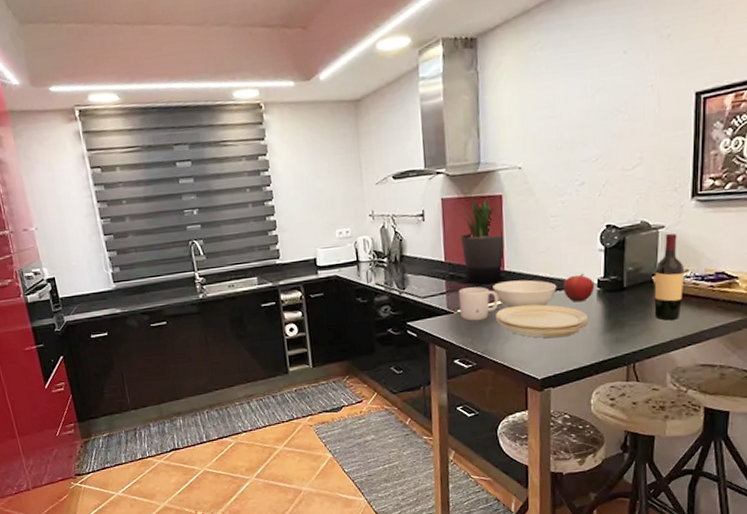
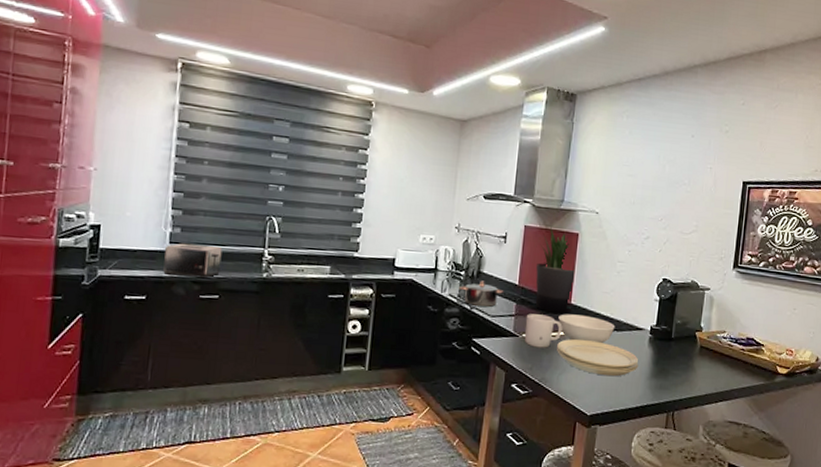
toaster: none [111,278,162,312] -> present [163,243,222,279]
cooking pot: none [384,263,431,291] -> present [459,280,504,308]
fruit: present [563,273,595,302] -> none [620,318,648,345]
wine bottle: present [654,233,685,321] -> none [694,295,723,375]

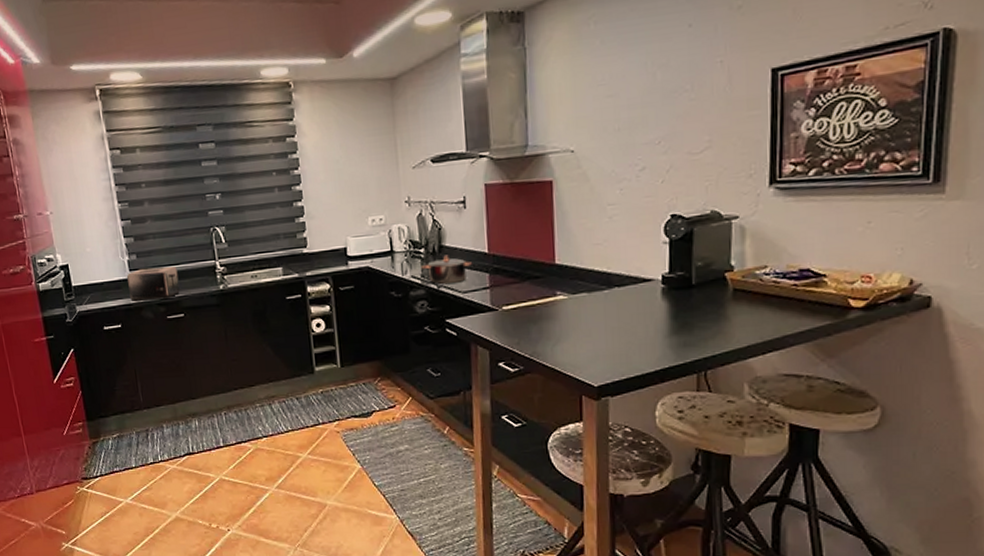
mug: present [524,314,563,348] -> none [503,281,550,320]
planter: present [535,226,574,314] -> none [507,179,559,278]
plate: present [557,339,639,377] -> none [545,302,652,341]
bowl: present [558,314,615,343] -> none [542,274,615,306]

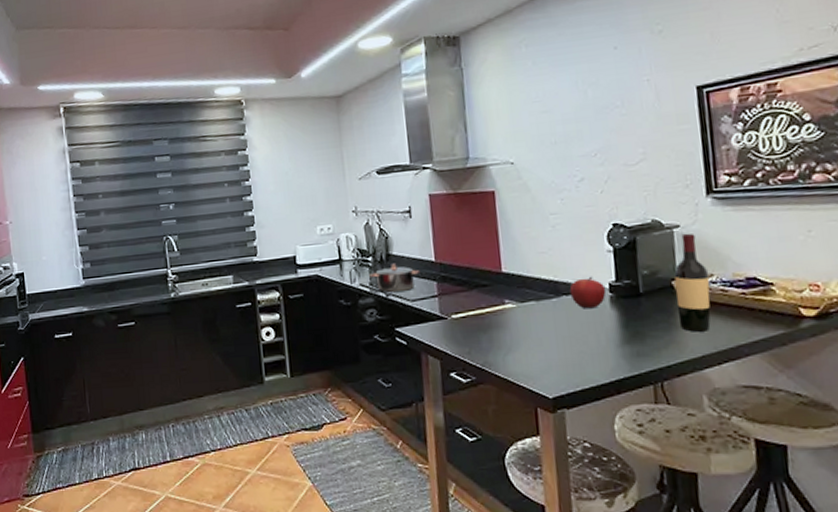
toaster: present [127,266,180,302] -> none [80,275,132,310]
fruit: none [622,267,659,301] -> present [569,276,607,309]
wine bottle: none [728,224,763,323] -> present [674,233,711,332]

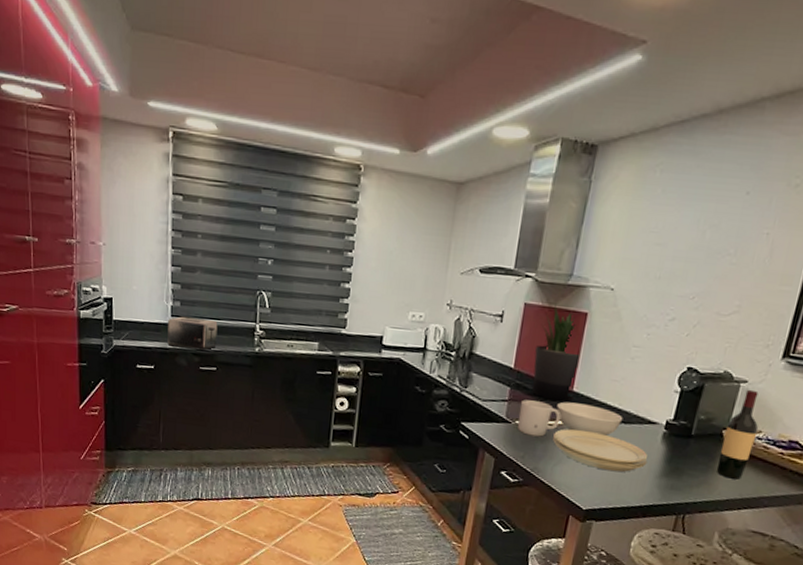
toaster: none [80,275,132,310] -> present [167,316,218,351]
cooking pot: present [369,263,421,293] -> none [449,362,498,391]
mug: none [451,289,498,329] -> present [517,399,561,437]
planter: none [452,189,506,287] -> present [531,304,579,402]
bowl: none [490,282,563,315] -> present [556,401,623,436]
plate: none [495,310,603,350] -> present [553,429,648,472]
fruit: present [569,276,607,309] -> none [628,410,663,441]

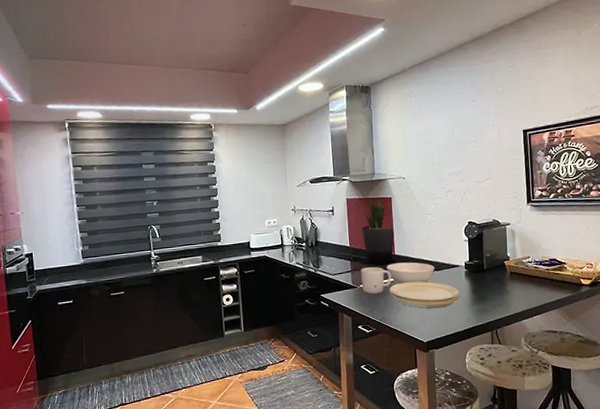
toaster: present [167,316,218,351] -> none [80,255,122,283]
wine bottle: present [716,389,759,480] -> none [506,229,528,295]

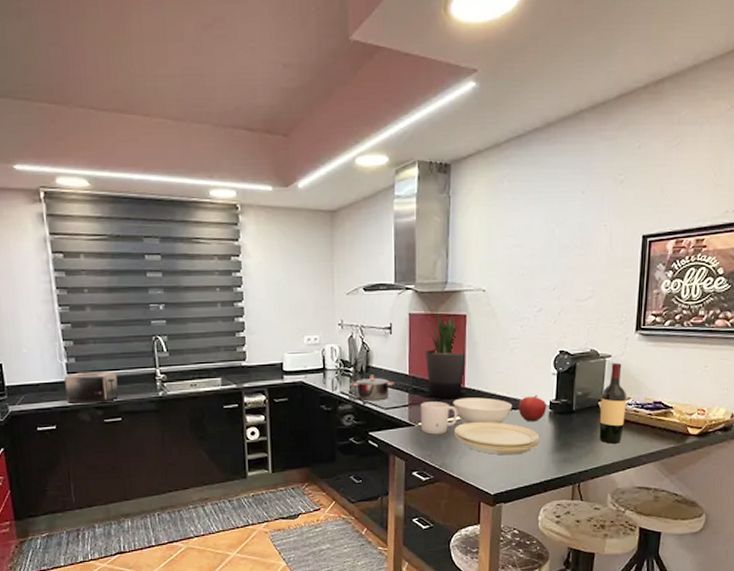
toaster: none [80,255,122,283] -> present [65,371,119,405]
cooking pot: none [303,247,339,269] -> present [349,374,395,401]
fruit: none [439,257,463,280] -> present [518,394,547,422]
wine bottle: none [506,229,528,295] -> present [599,362,627,444]

